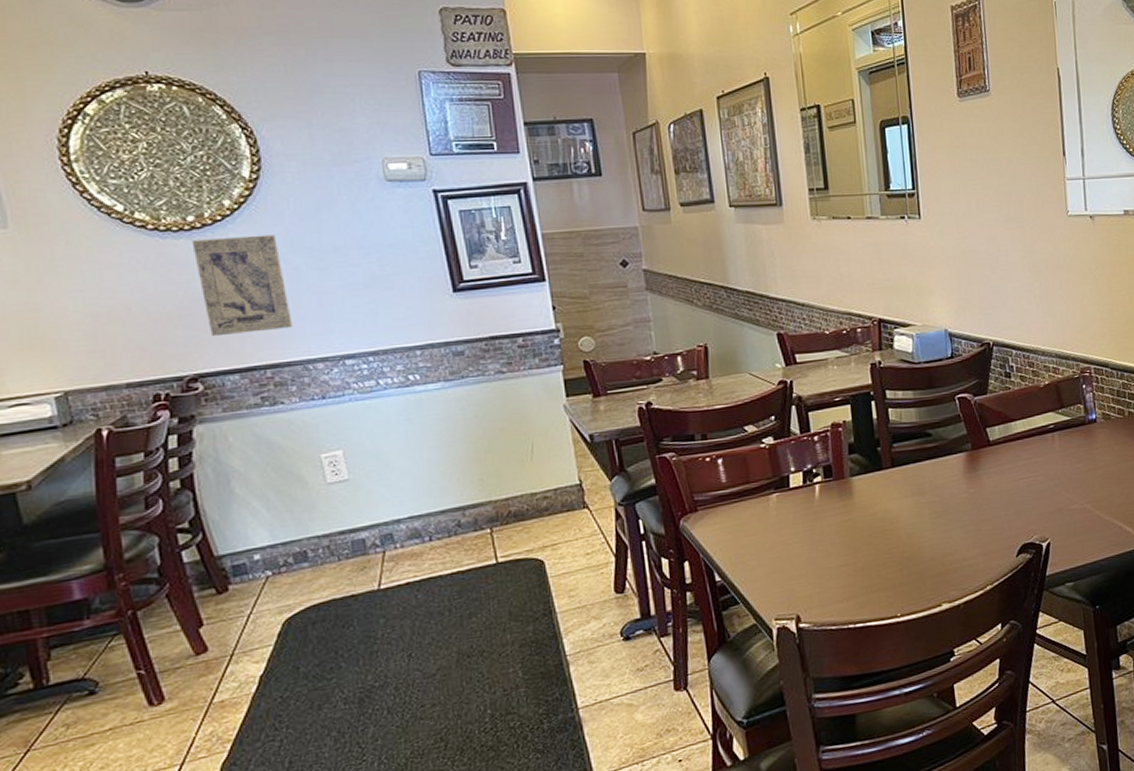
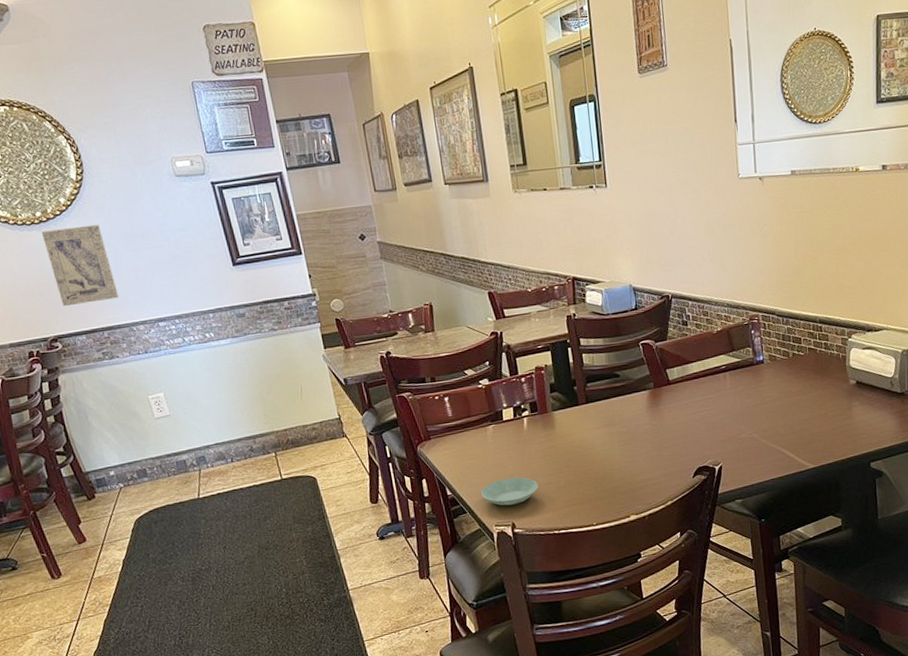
saucer: none [758,558,831,595] -> present [480,477,538,506]

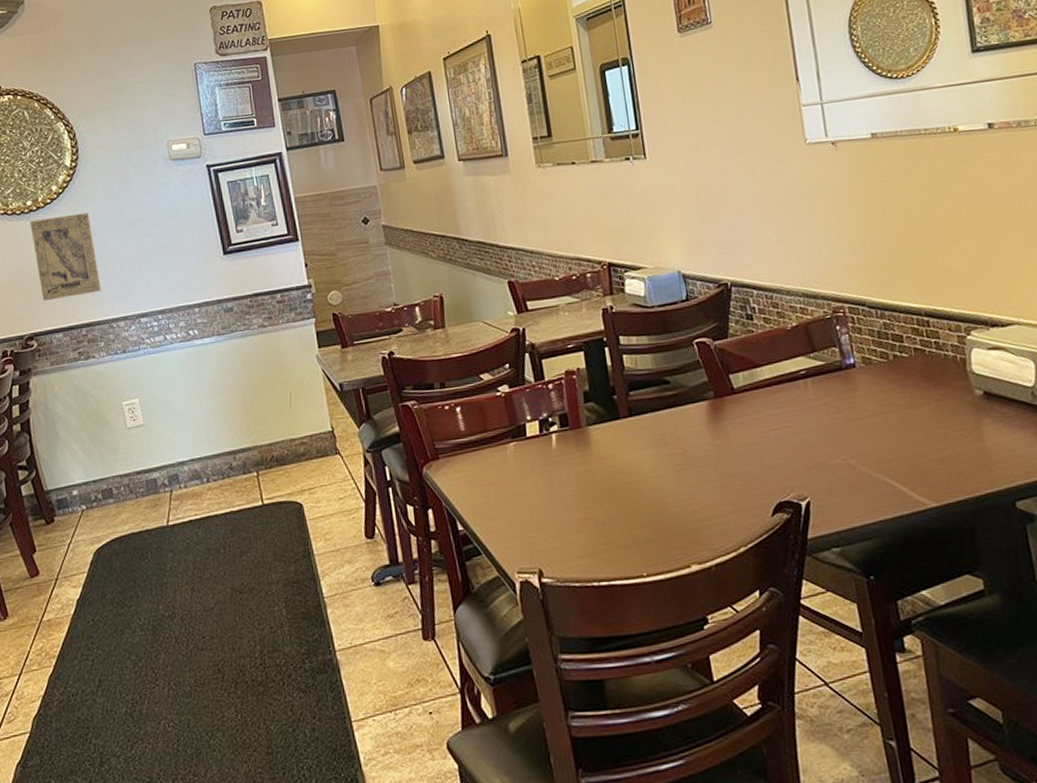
saucer: present [480,477,538,506] -> none [499,510,571,547]

